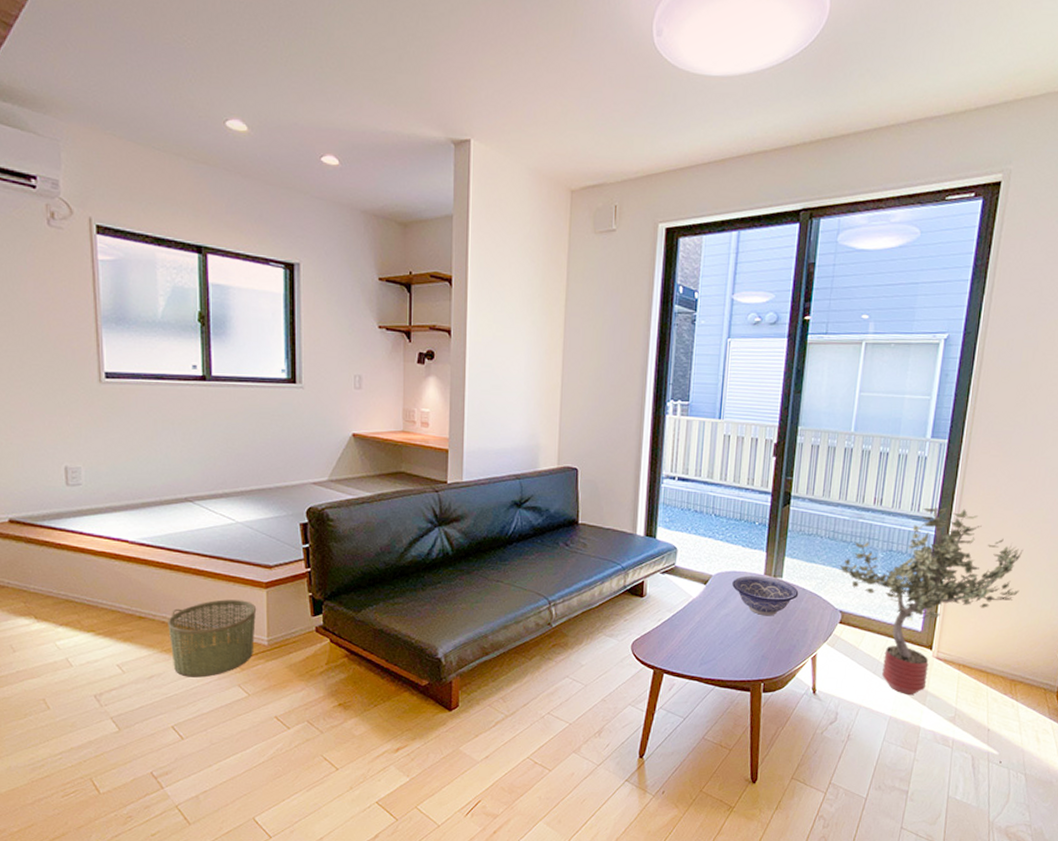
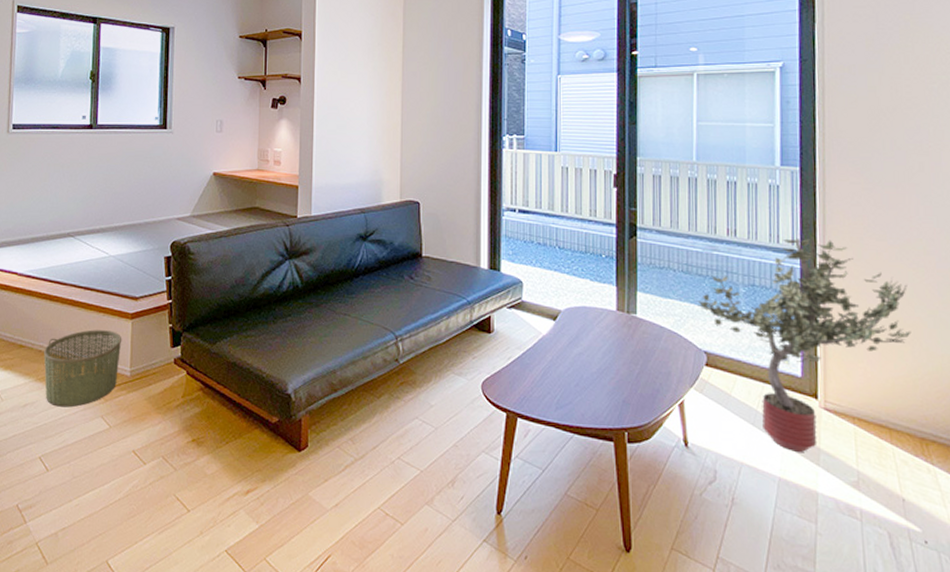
decorative bowl: present [732,576,799,616] -> none [583,311,656,356]

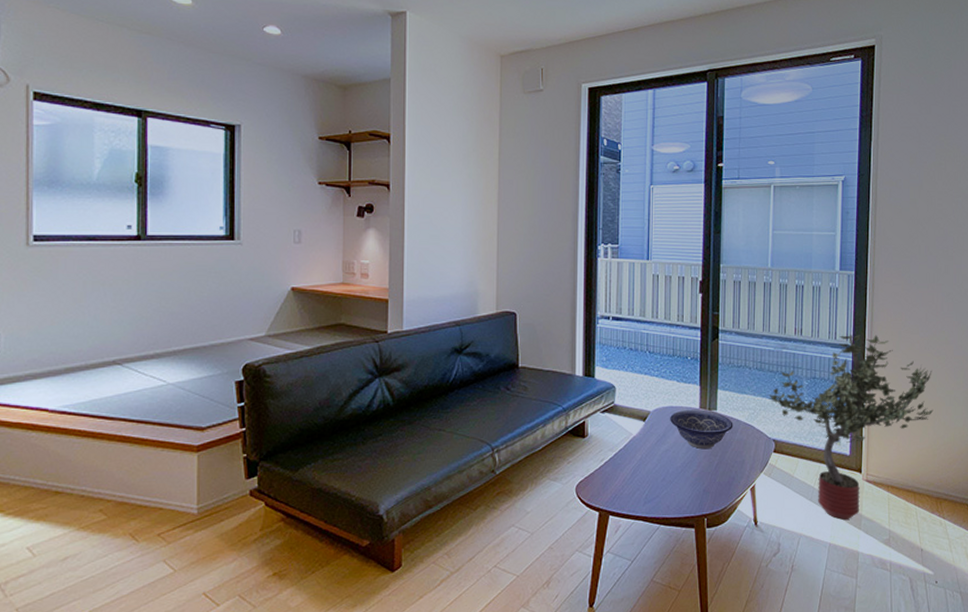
basket: present [44,330,122,407] -> none [87,466,187,556]
decorative bowl: none [583,311,656,356] -> present [670,410,733,449]

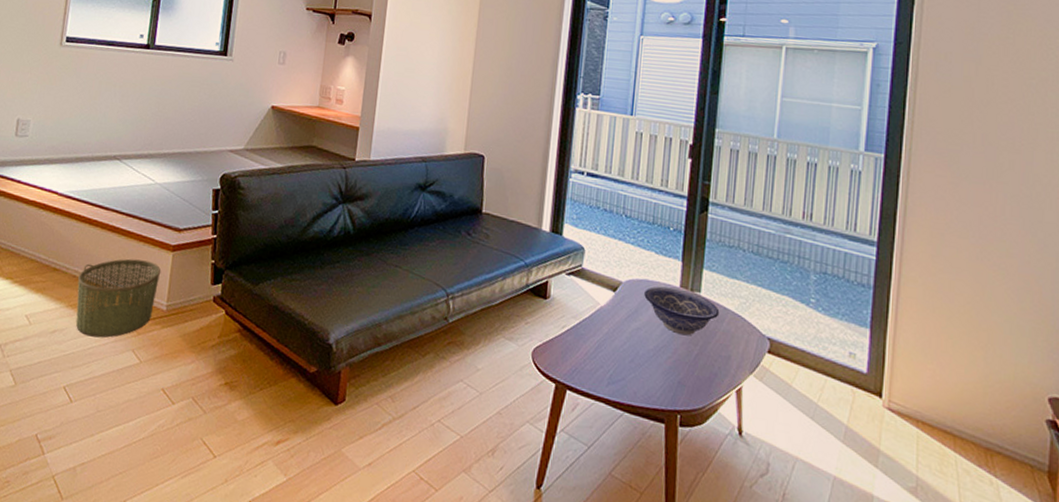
basket: none [87,466,187,556] -> present [76,258,161,338]
potted tree: present [767,335,934,520] -> none [764,227,986,452]

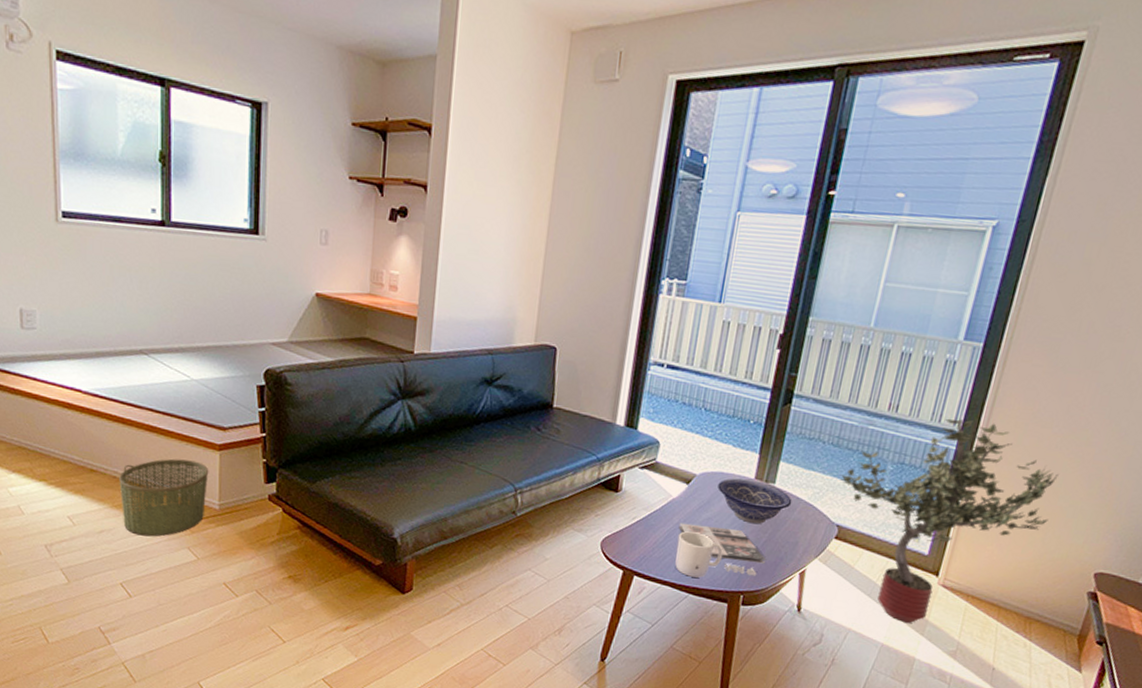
mug: none [607,341,655,394] -> present [674,530,723,578]
magazine: none [608,332,699,393] -> present [678,522,766,576]
potted tree: none [764,227,986,452] -> present [840,418,1059,623]

